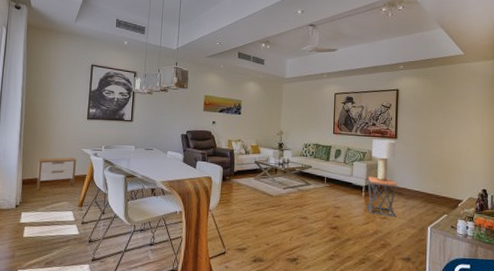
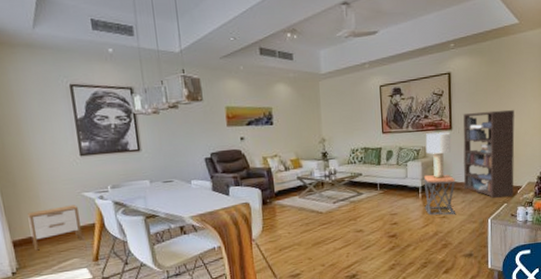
bookcase: none [405,126,457,209] -> present [463,109,515,199]

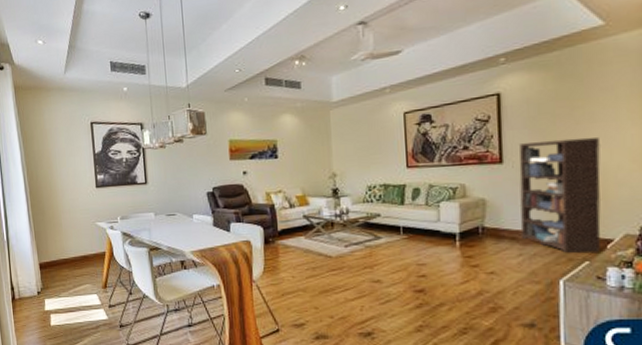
nightstand: present [27,205,82,251] -> none [52,233,94,274]
stool: present [424,174,455,216] -> none [463,218,508,272]
lamp: present [425,132,451,180] -> none [465,166,502,225]

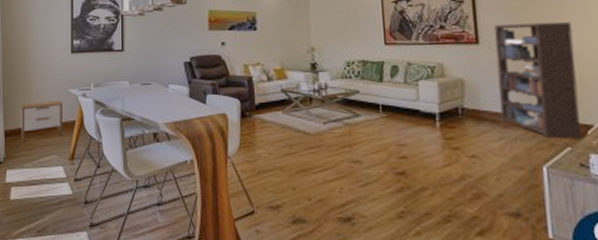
nightstand: none [52,233,94,274] -> present [20,100,62,143]

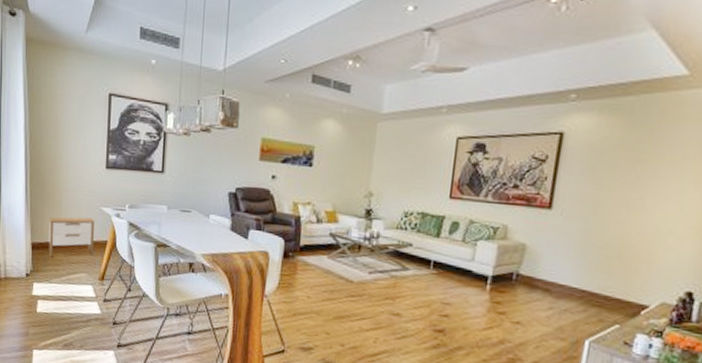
bookcase: present [494,21,581,139] -> none [555,191,657,318]

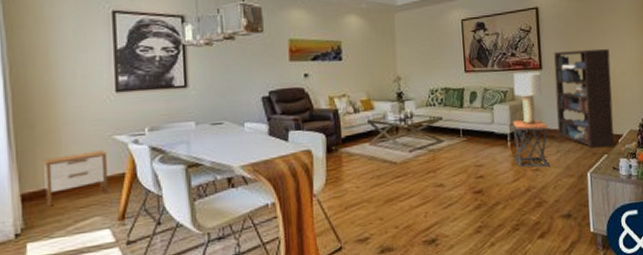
stool: none [491,262,544,324] -> present [513,119,550,168]
lamp: none [507,208,549,273] -> present [513,72,542,126]
bookcase: none [555,191,657,318] -> present [554,48,614,149]

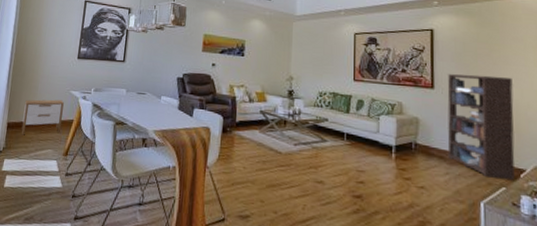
lamp: present [513,72,542,126] -> none [402,88,433,142]
stool: present [513,119,550,168] -> none [398,133,437,188]

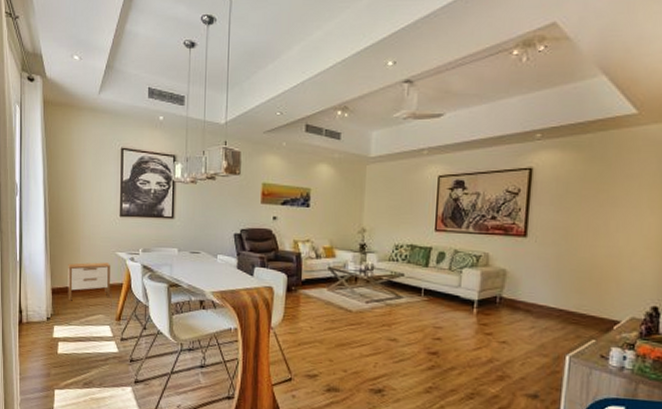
bookcase: present [447,74,515,181] -> none [535,219,619,333]

